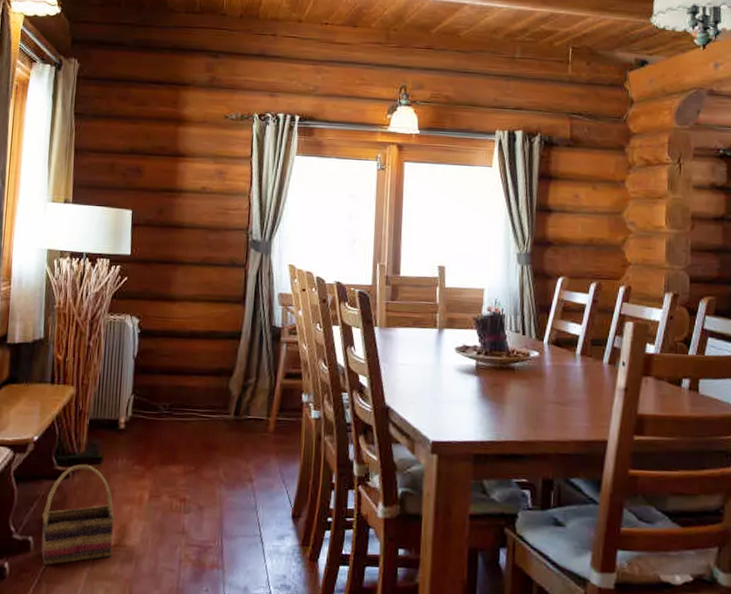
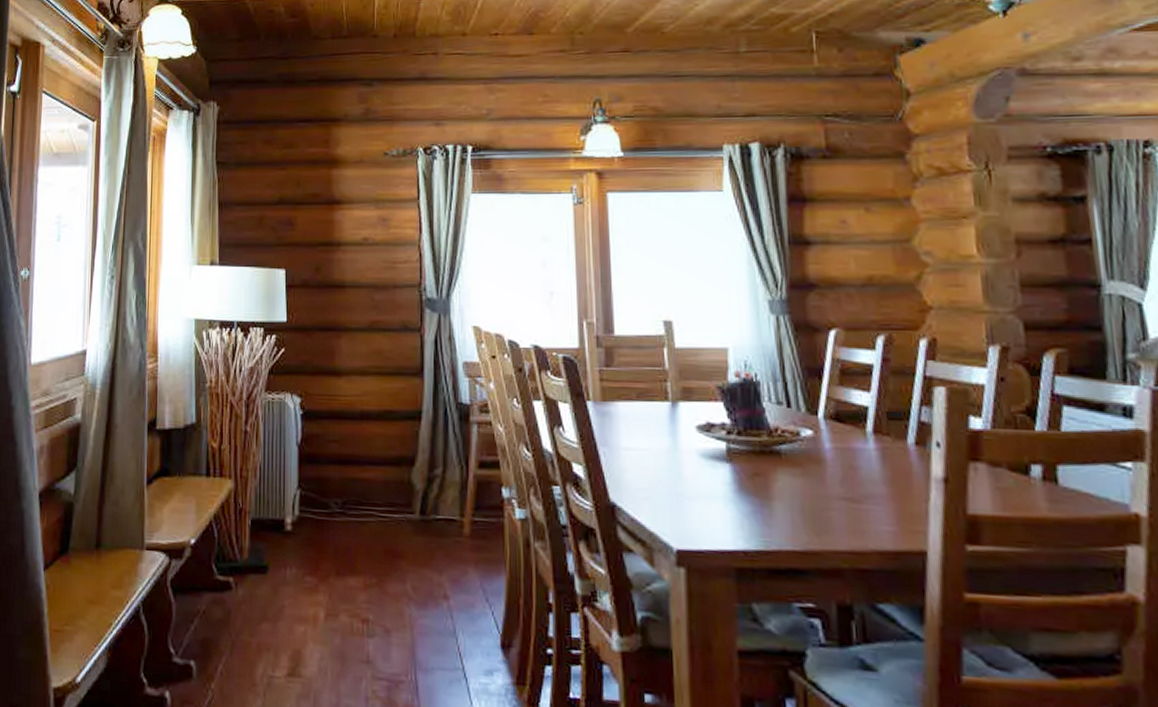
basket: present [41,464,116,565] -> none [203,573,287,697]

